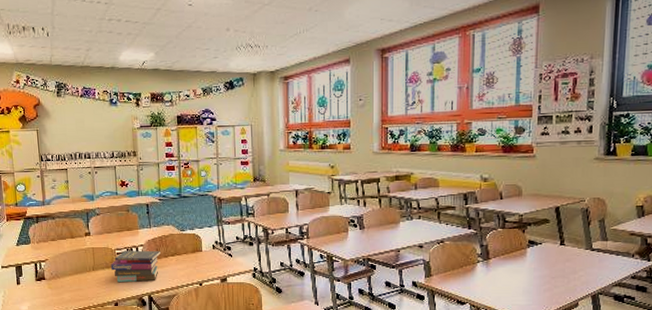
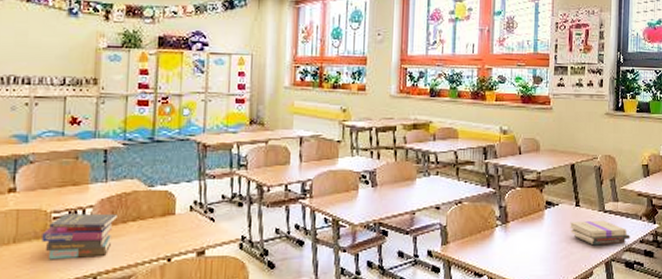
books: none [554,257,621,280] -> present [570,220,630,246]

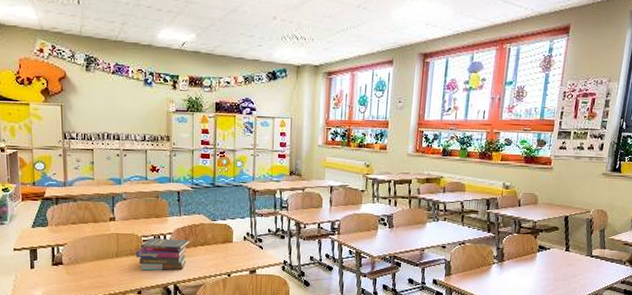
books: present [570,220,630,246] -> none [558,263,613,284]

